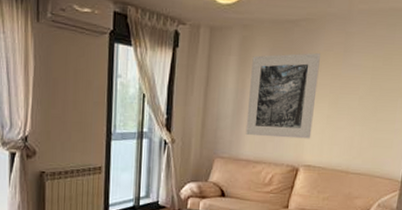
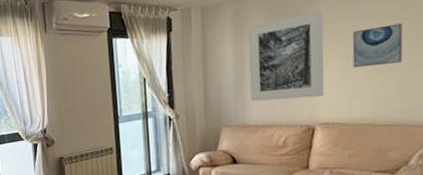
wall art: none [338,78,383,116] -> present [352,23,403,68]

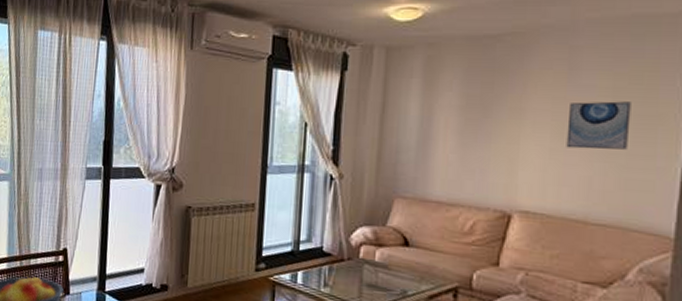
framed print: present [248,11,325,102] -> none [434,72,535,178]

